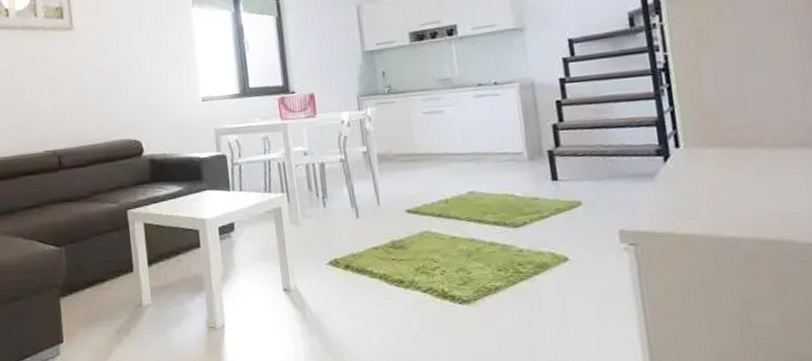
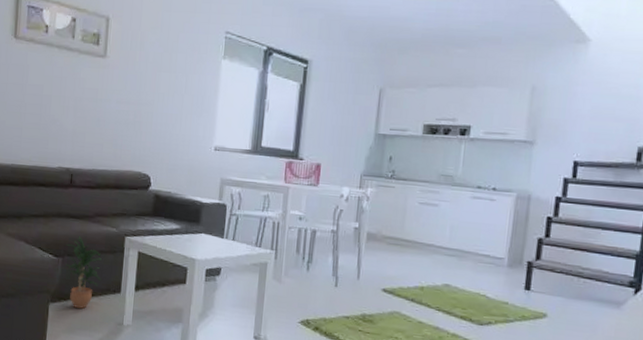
potted plant: none [66,220,110,297] -> present [65,236,102,309]

